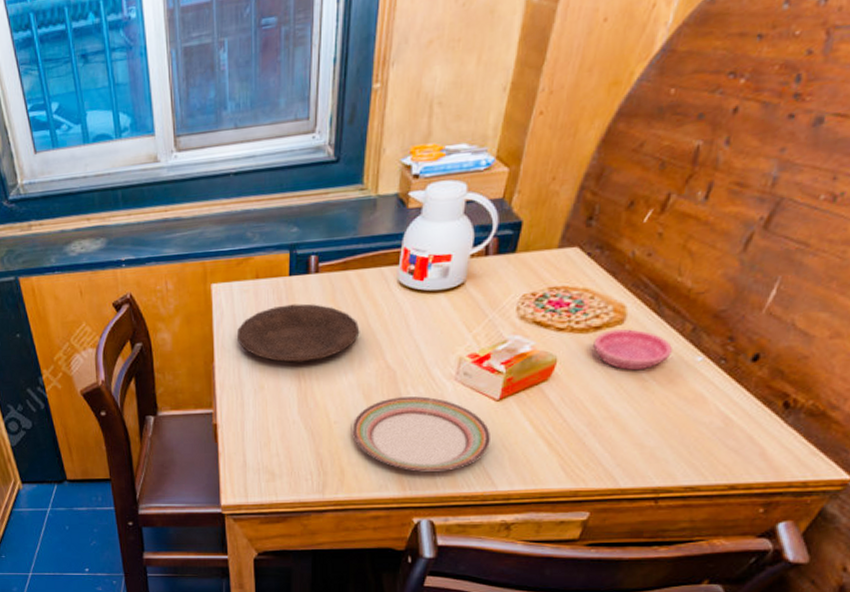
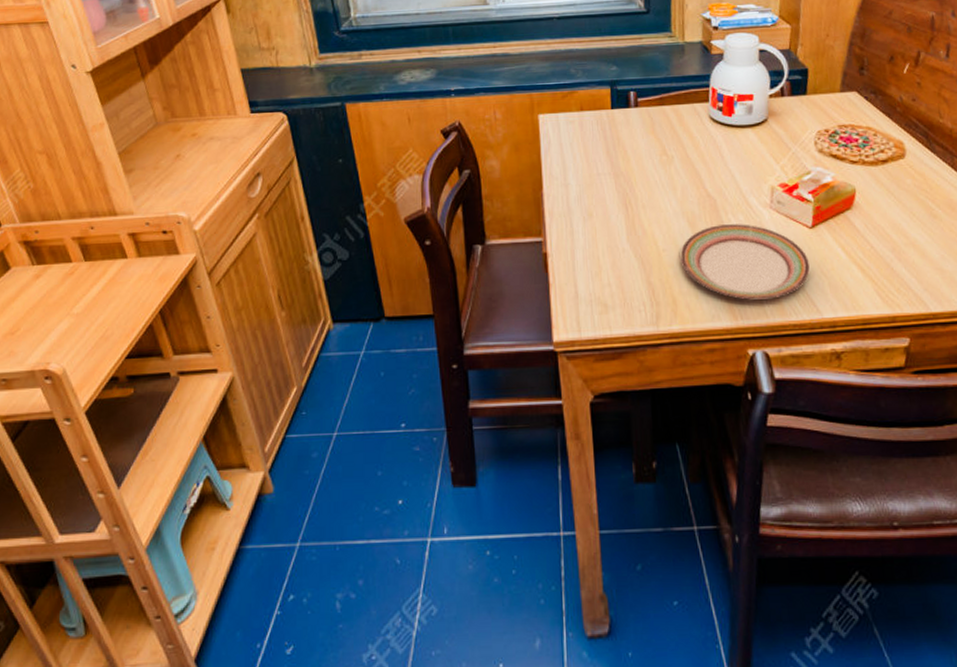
plate: present [236,303,360,362] -> none [564,134,680,190]
saucer: present [593,329,672,371] -> none [883,163,949,200]

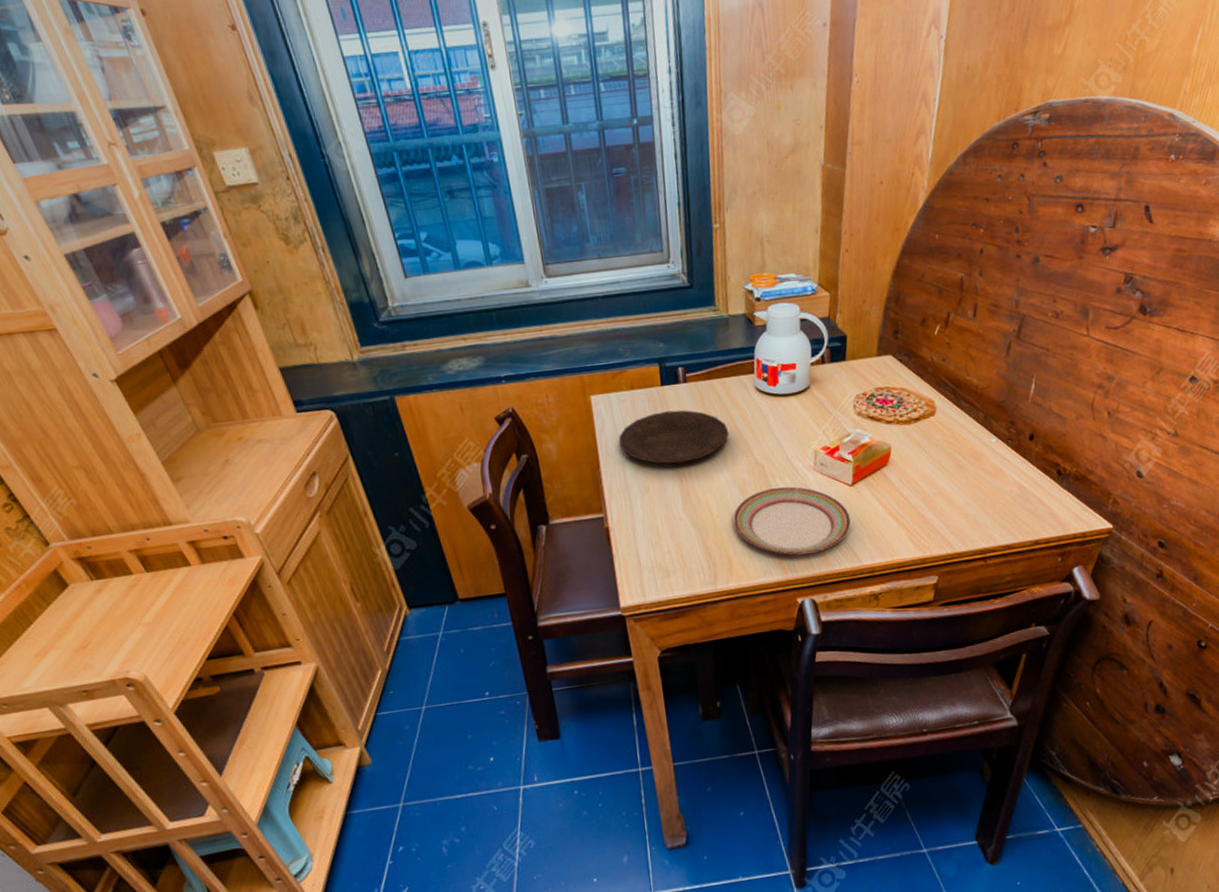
plate: none [564,134,680,190] -> present [619,410,729,464]

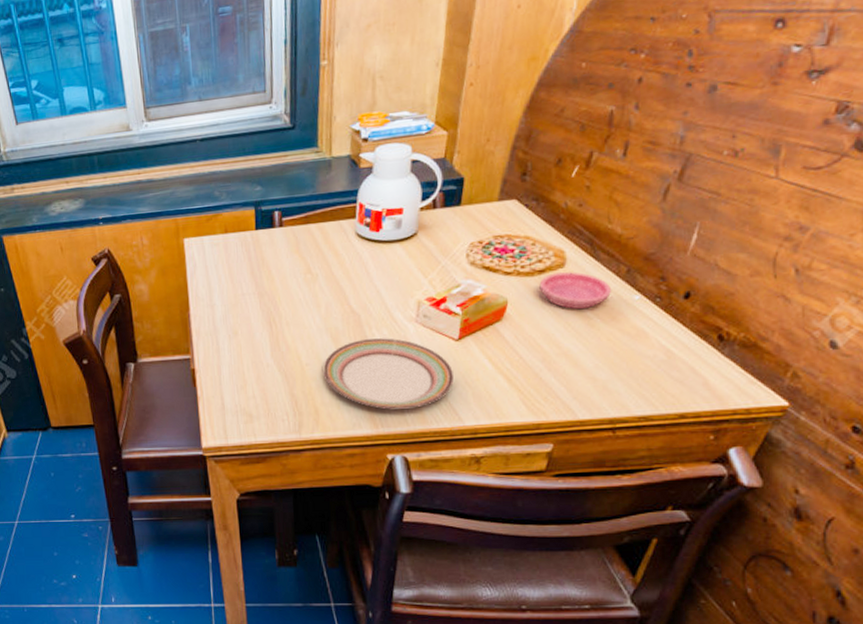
plate: present [619,410,729,464] -> none [209,255,324,309]
saucer: none [916,419,973,453] -> present [539,272,611,310]

